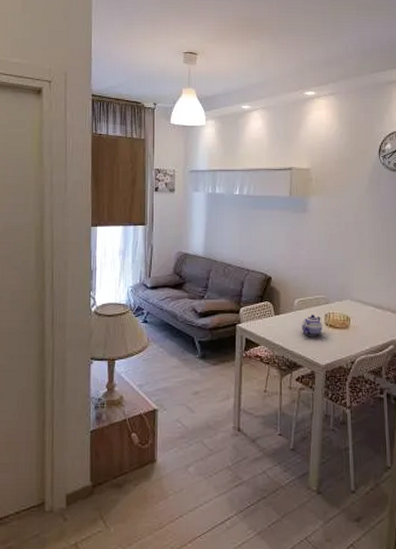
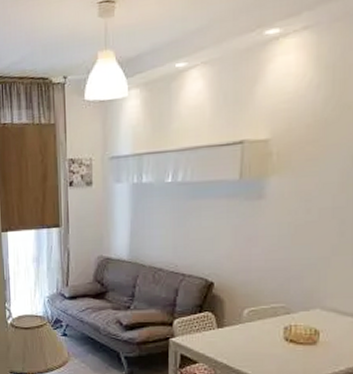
teapot: present [301,314,322,337] -> none [251,327,280,354]

